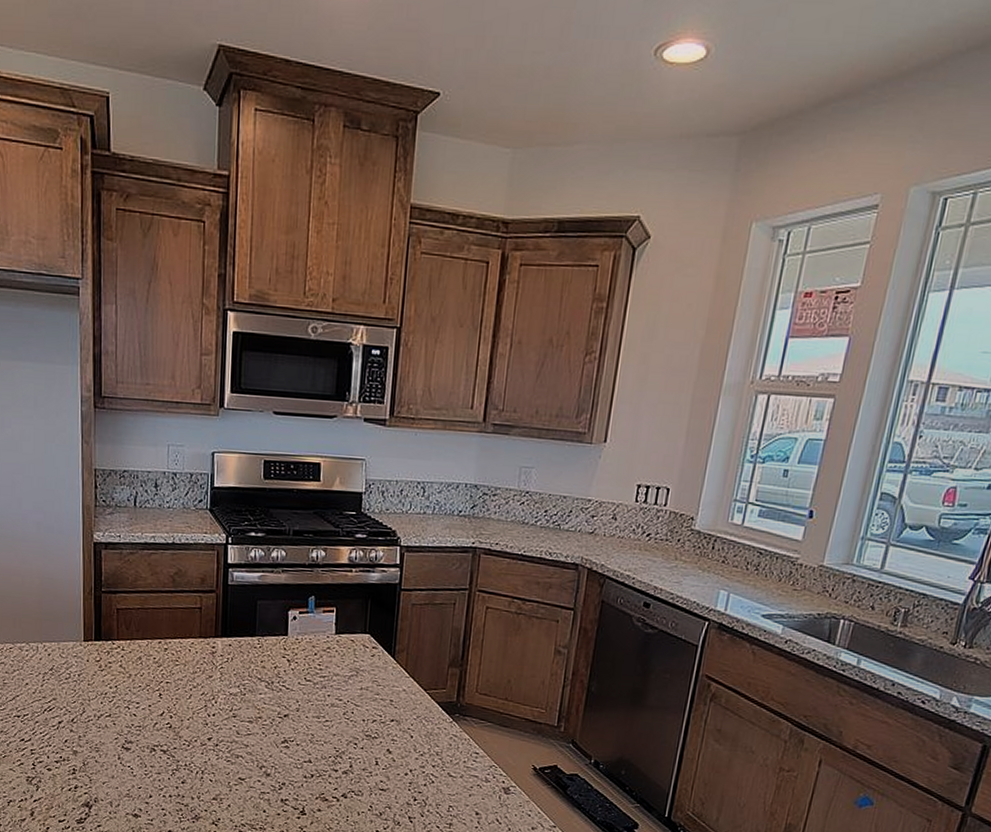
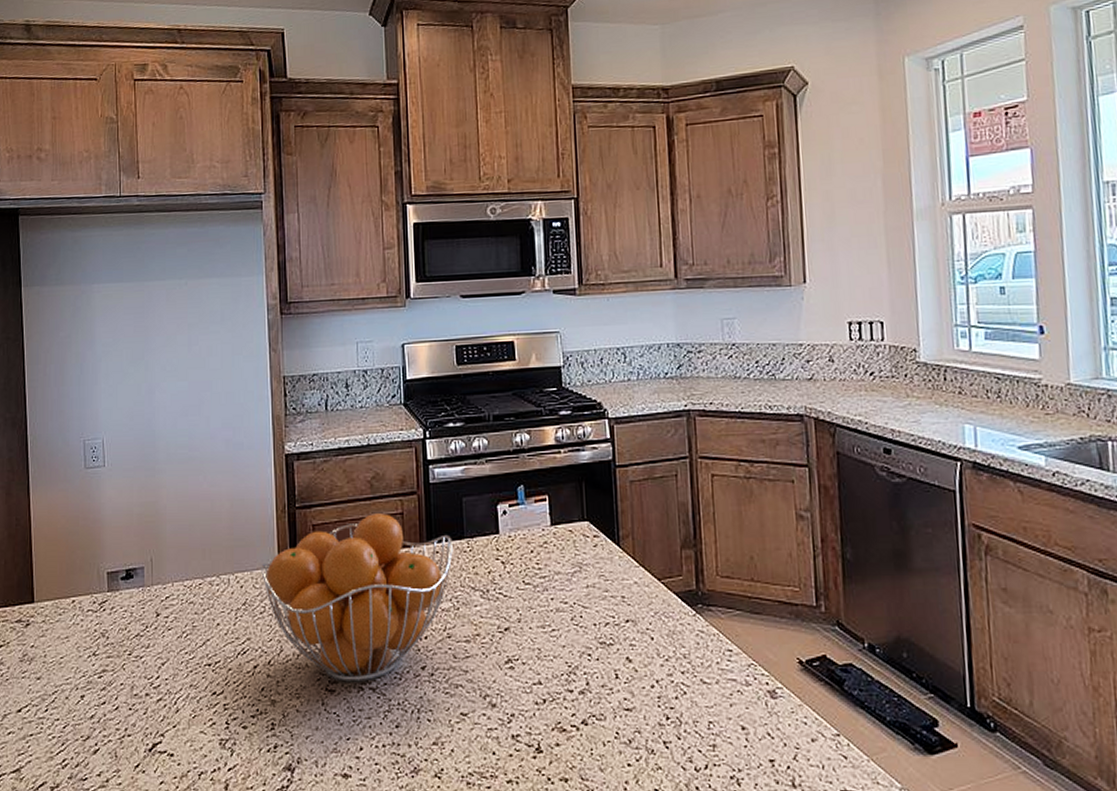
fruit basket: none [67,605,245,745] -> present [261,513,453,682]

